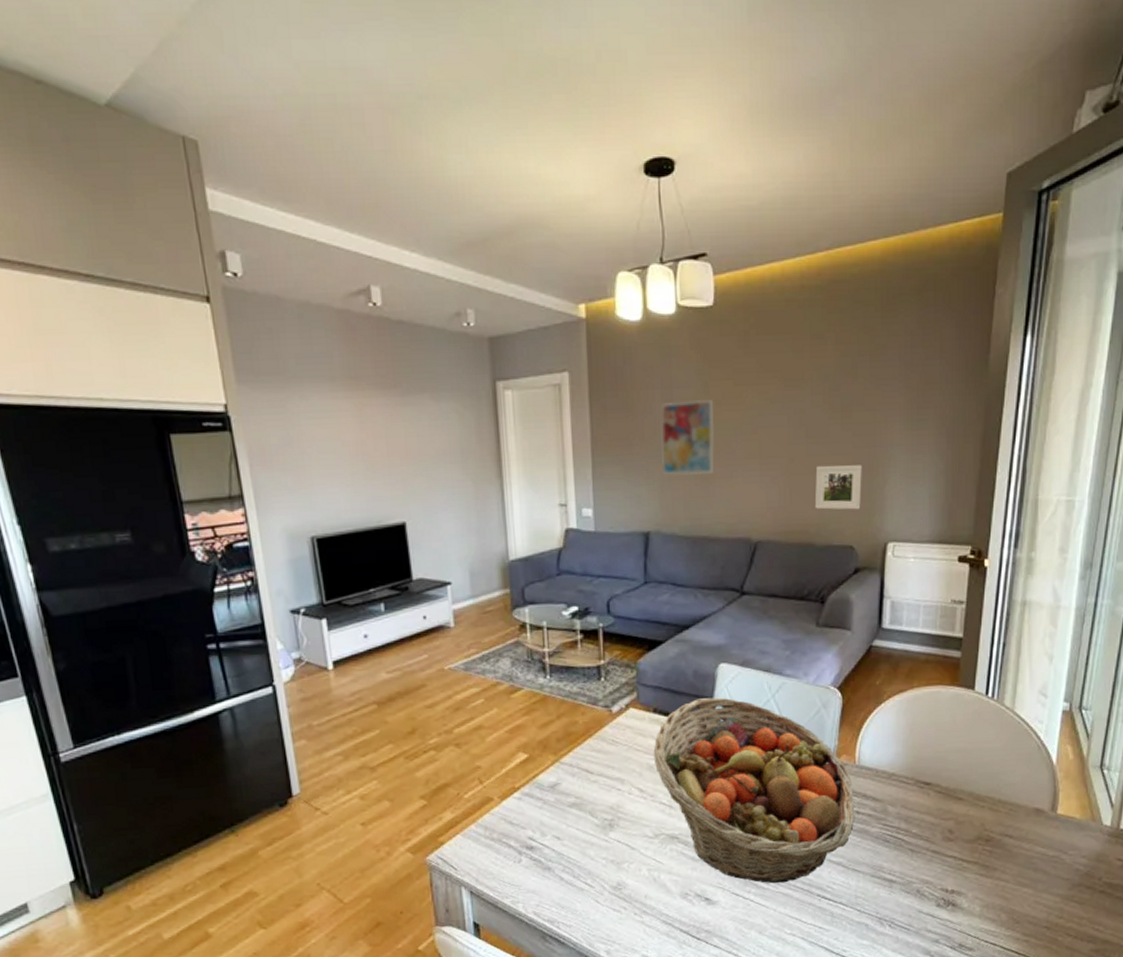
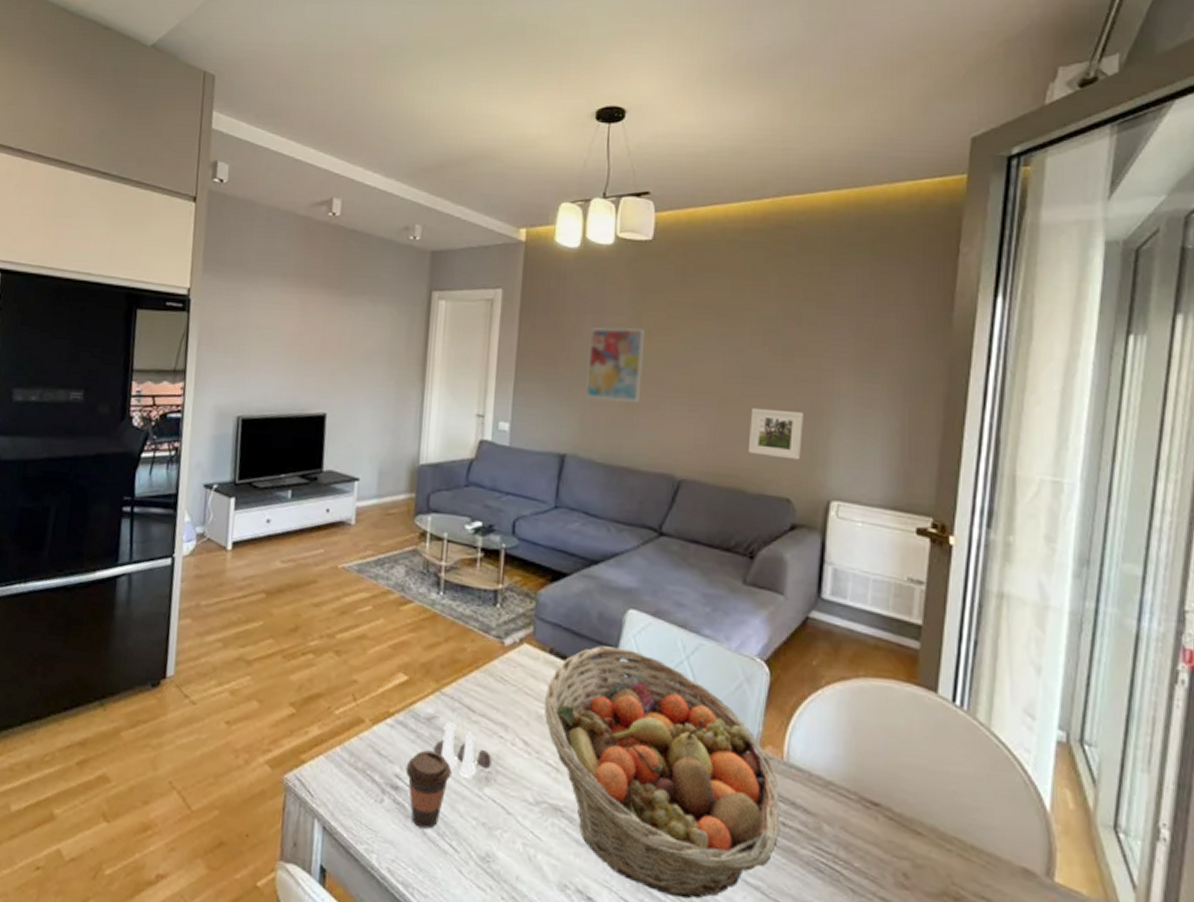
coffee cup: none [537,812,579,875] -> present [405,750,452,829]
salt and pepper shaker set: none [560,786,613,828] -> present [434,722,492,778]

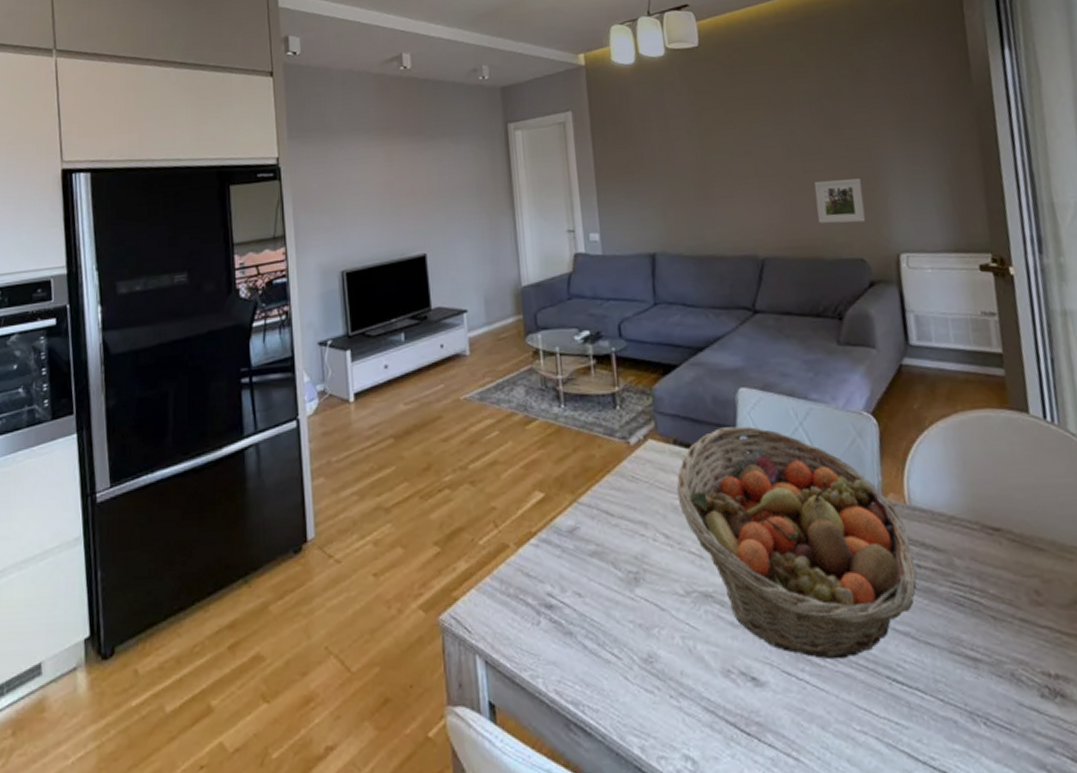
coffee cup: present [405,750,452,829] -> none [556,562,602,643]
salt and pepper shaker set: present [434,722,492,778] -> none [580,530,638,582]
wall art: present [584,327,646,404] -> none [657,127,713,198]

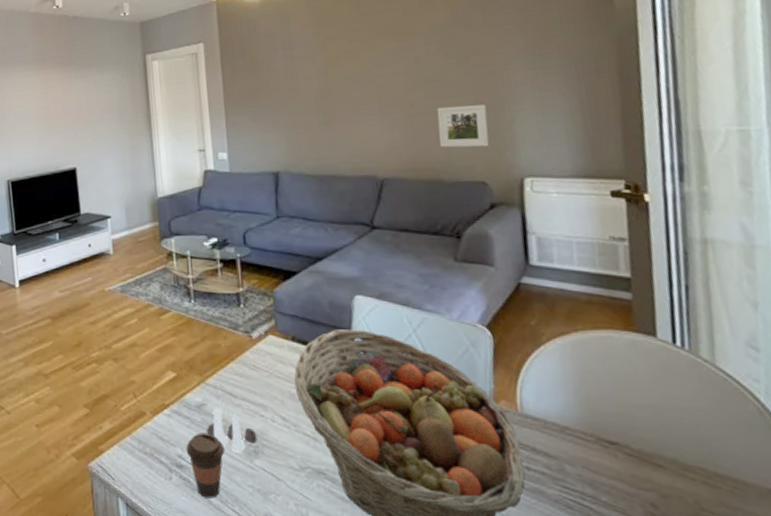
coffee cup: none [556,562,602,643] -> present [186,433,225,499]
salt and pepper shaker set: none [580,530,638,582] -> present [207,408,257,452]

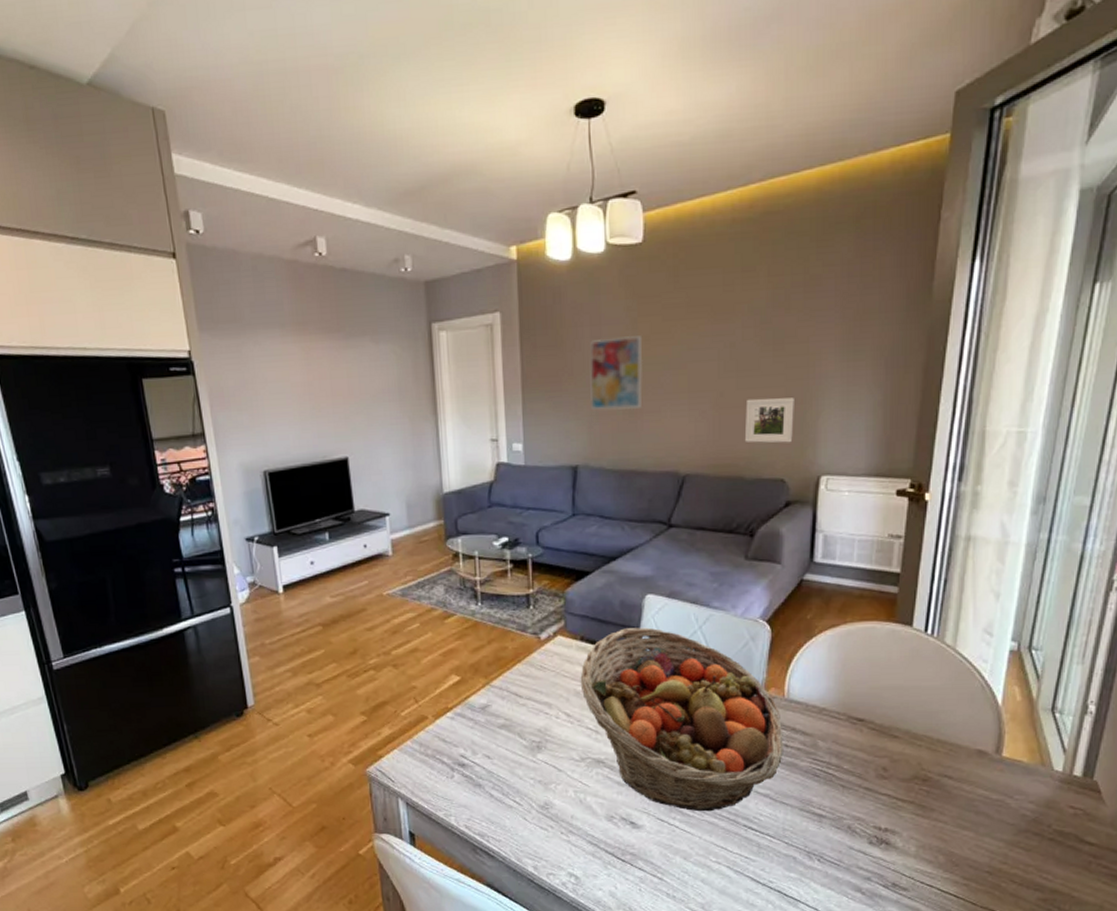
coffee cup: present [186,433,225,499] -> none [469,732,508,792]
salt and pepper shaker set: present [207,408,257,452] -> none [491,708,541,749]
wall art: none [282,56,335,122] -> present [589,335,643,410]

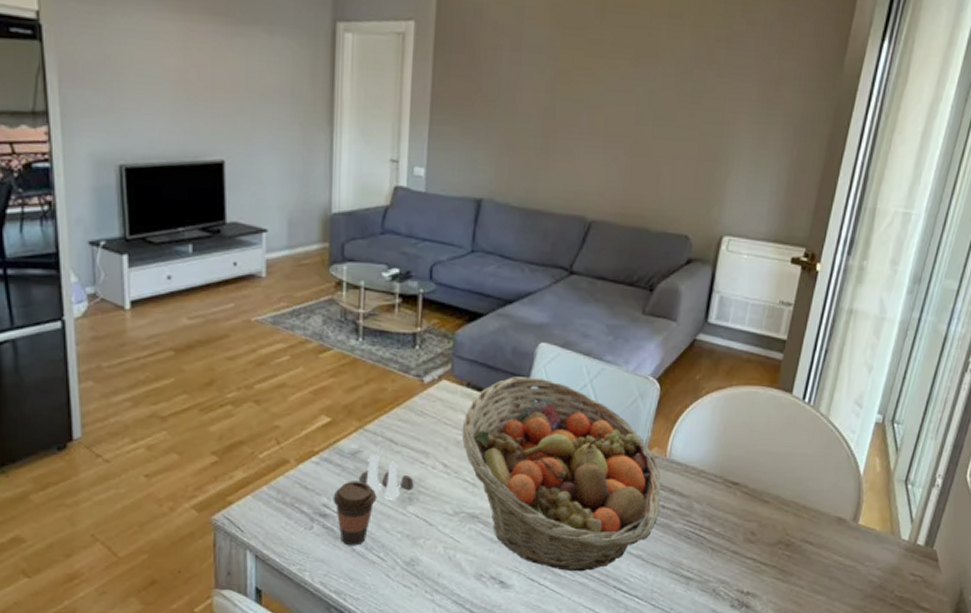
coffee cup: none [469,732,508,792] -> present [333,481,377,546]
salt and pepper shaker set: none [491,708,541,749] -> present [359,455,414,500]
wall art: present [589,335,643,410] -> none [501,65,563,147]
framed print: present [744,398,794,443] -> none [654,149,706,199]

